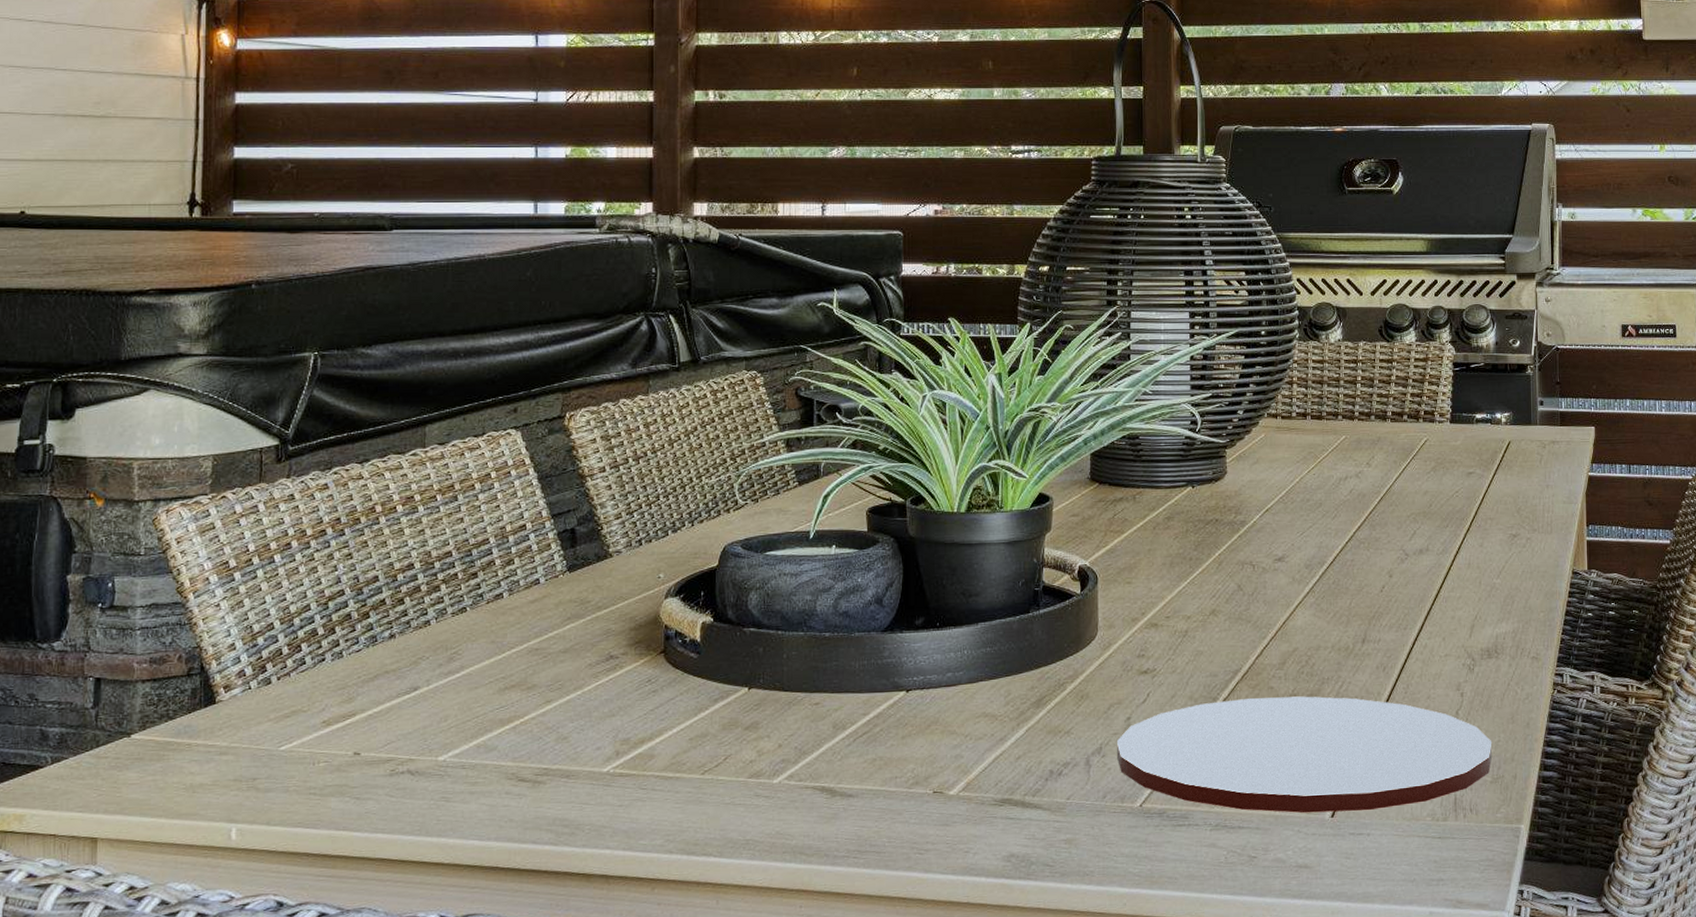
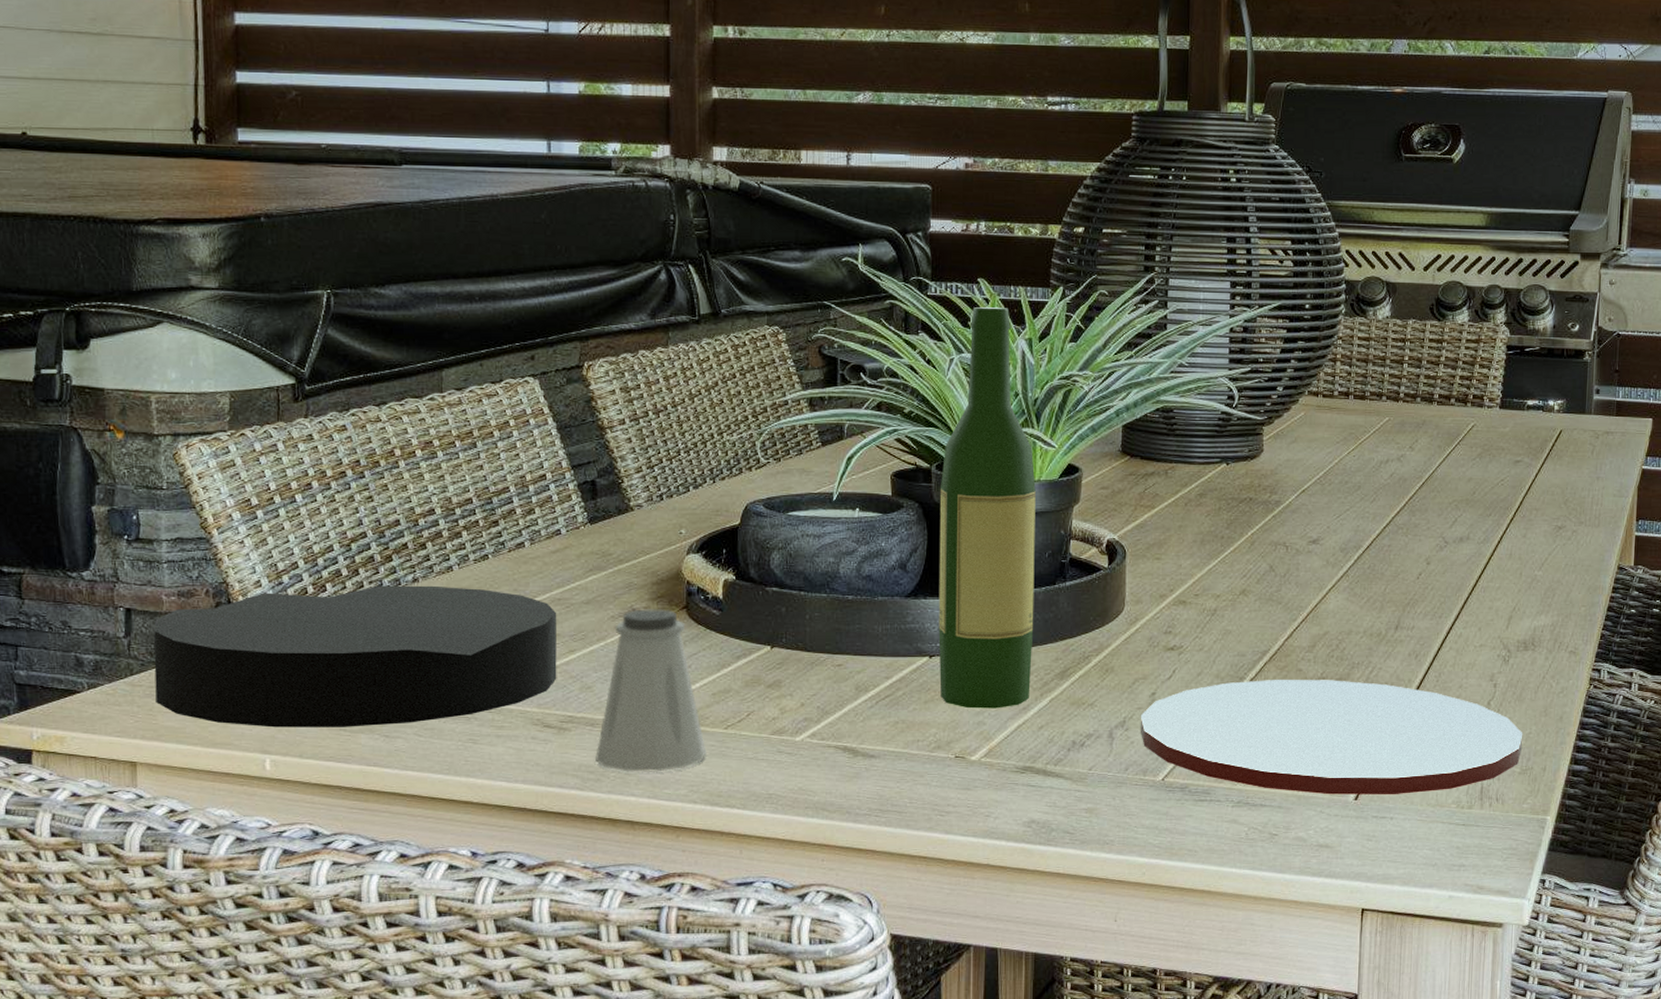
plate: none [121,641,534,795] -> present [153,585,557,728]
saltshaker: none [569,654,683,824] -> present [594,609,707,773]
wine bottle: none [914,345,1009,742] -> present [938,307,1036,709]

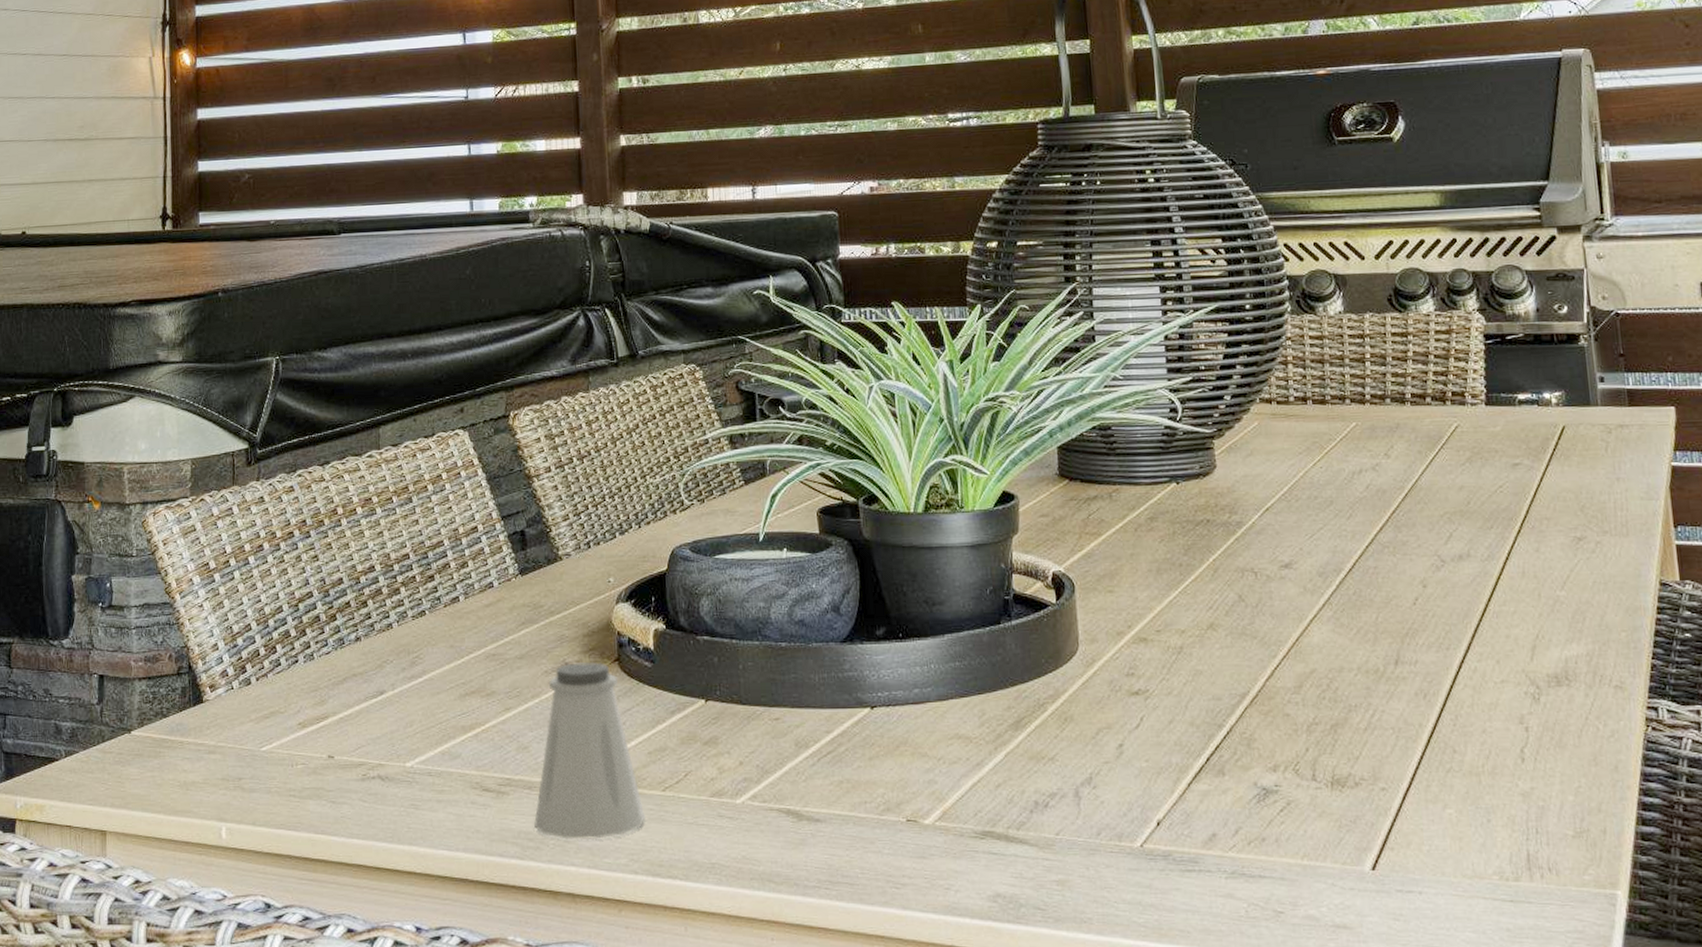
plate: present [153,585,557,728] -> none [123,644,494,794]
wine bottle: present [938,307,1036,709] -> none [869,330,983,765]
plate: present [1141,680,1523,795] -> none [1109,725,1572,864]

